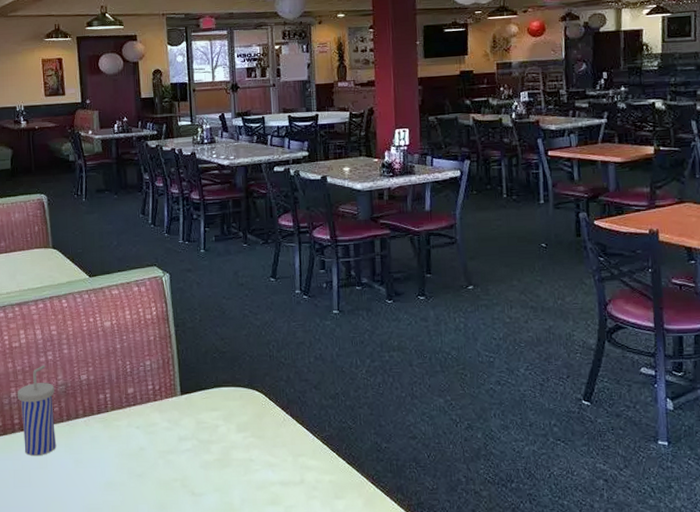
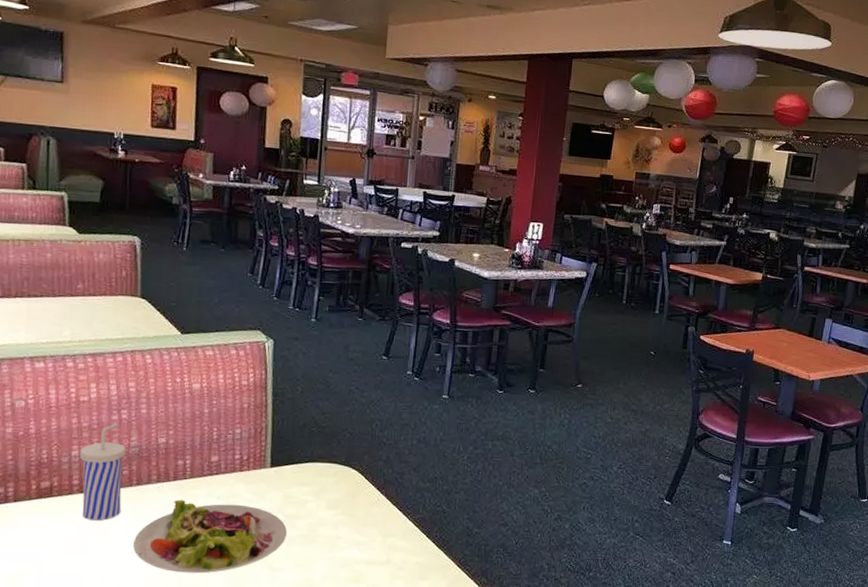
salad plate: none [70,432,203,502] -> present [133,500,287,574]

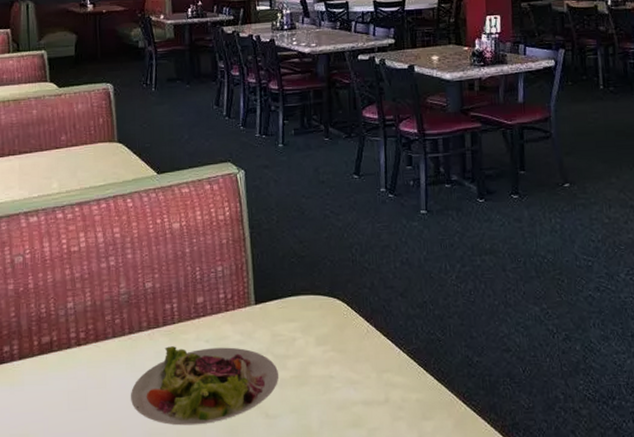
beverage cup: present [79,423,126,521] -> none [74,271,117,374]

